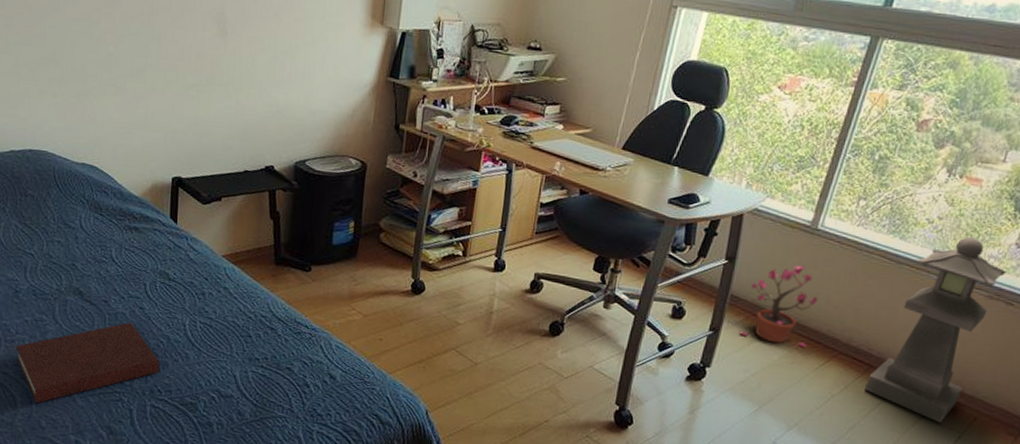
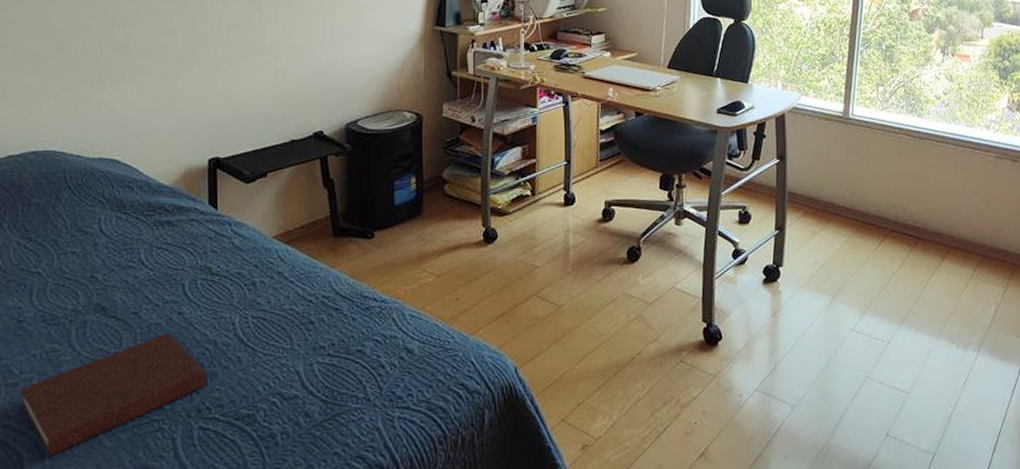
potted plant: present [739,265,818,347] -> none [802,154,863,232]
lantern: present [865,237,1006,423] -> none [919,107,1006,282]

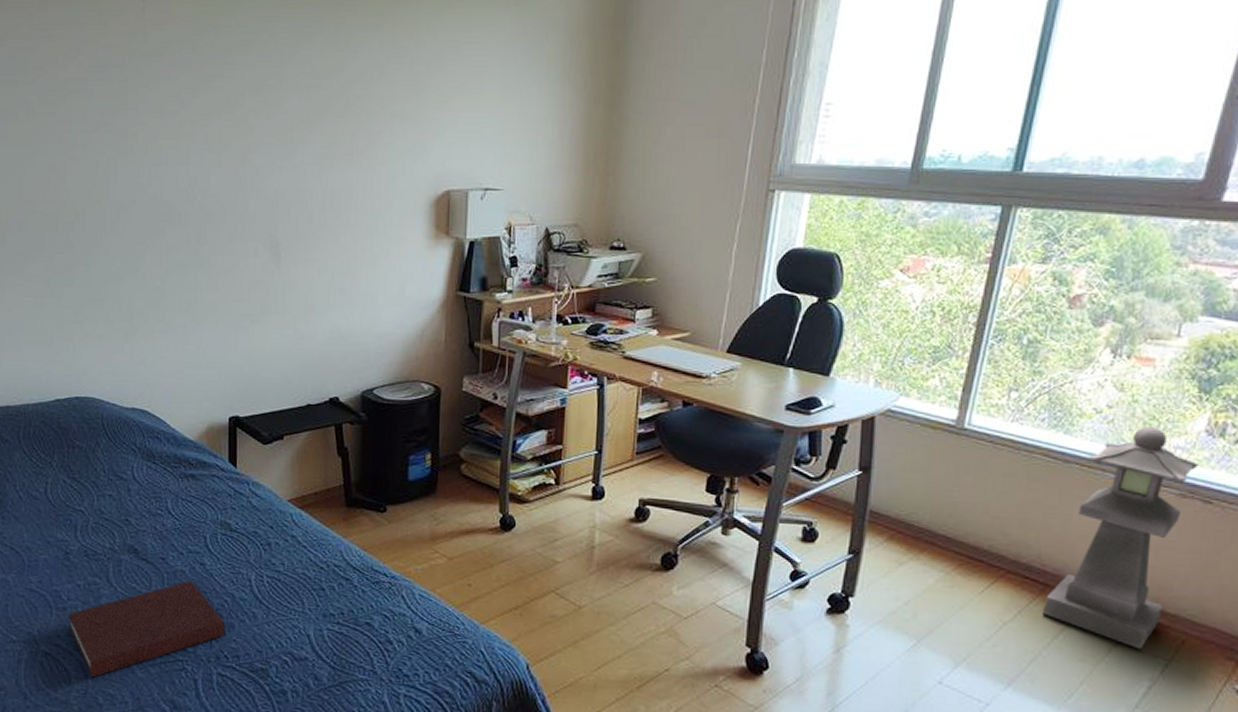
lantern: none [919,107,1006,282] -> present [1043,426,1198,650]

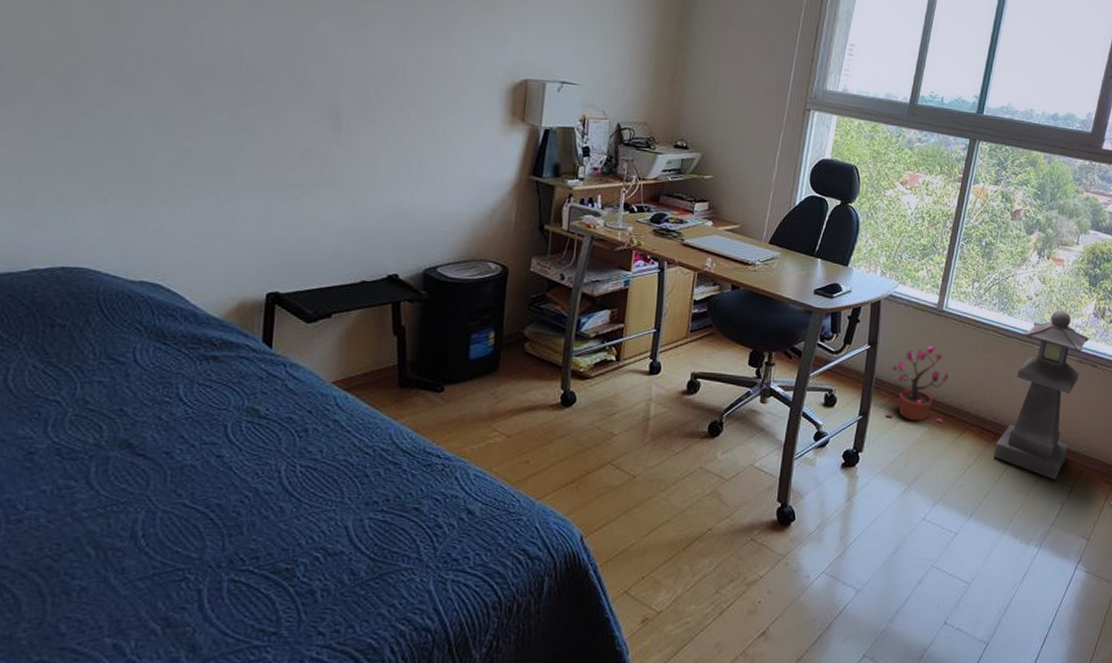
notebook: present [68,580,225,677] -> none [24,475,244,601]
potted plant: none [884,471,974,567] -> present [885,345,949,422]

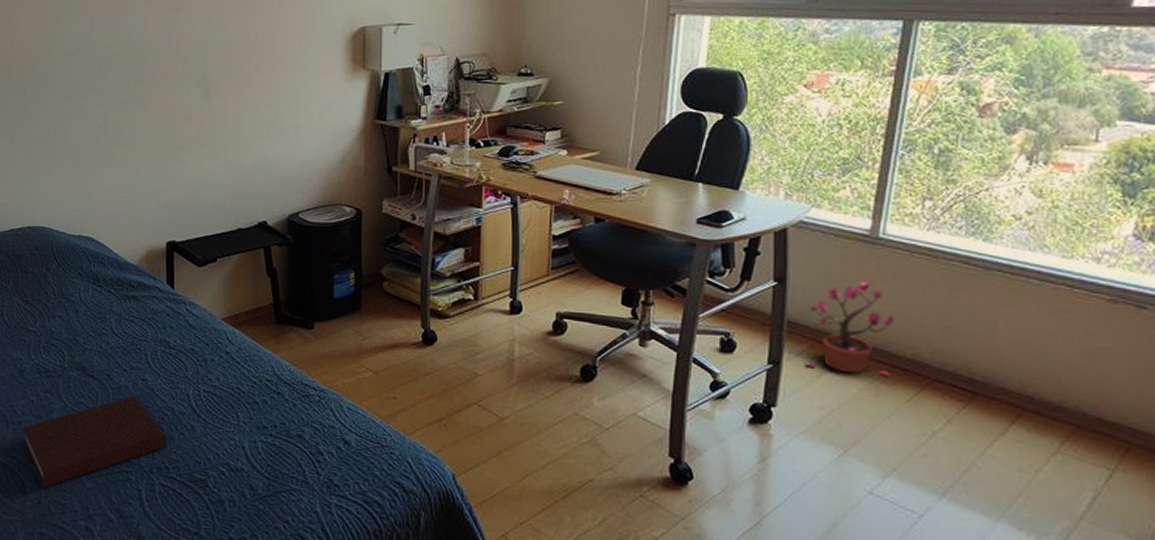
notebook: none [24,475,244,601] -> present [23,395,166,488]
lantern: present [994,310,1089,480] -> none [974,232,1128,459]

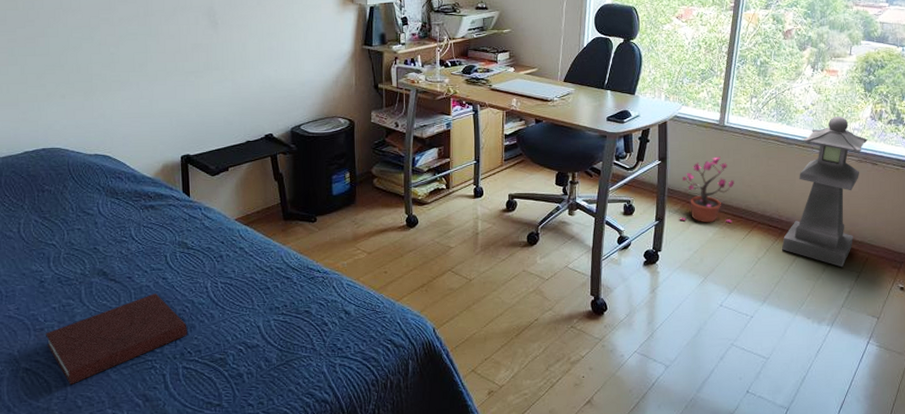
lantern: none [974,232,1128,459] -> present [782,116,868,268]

